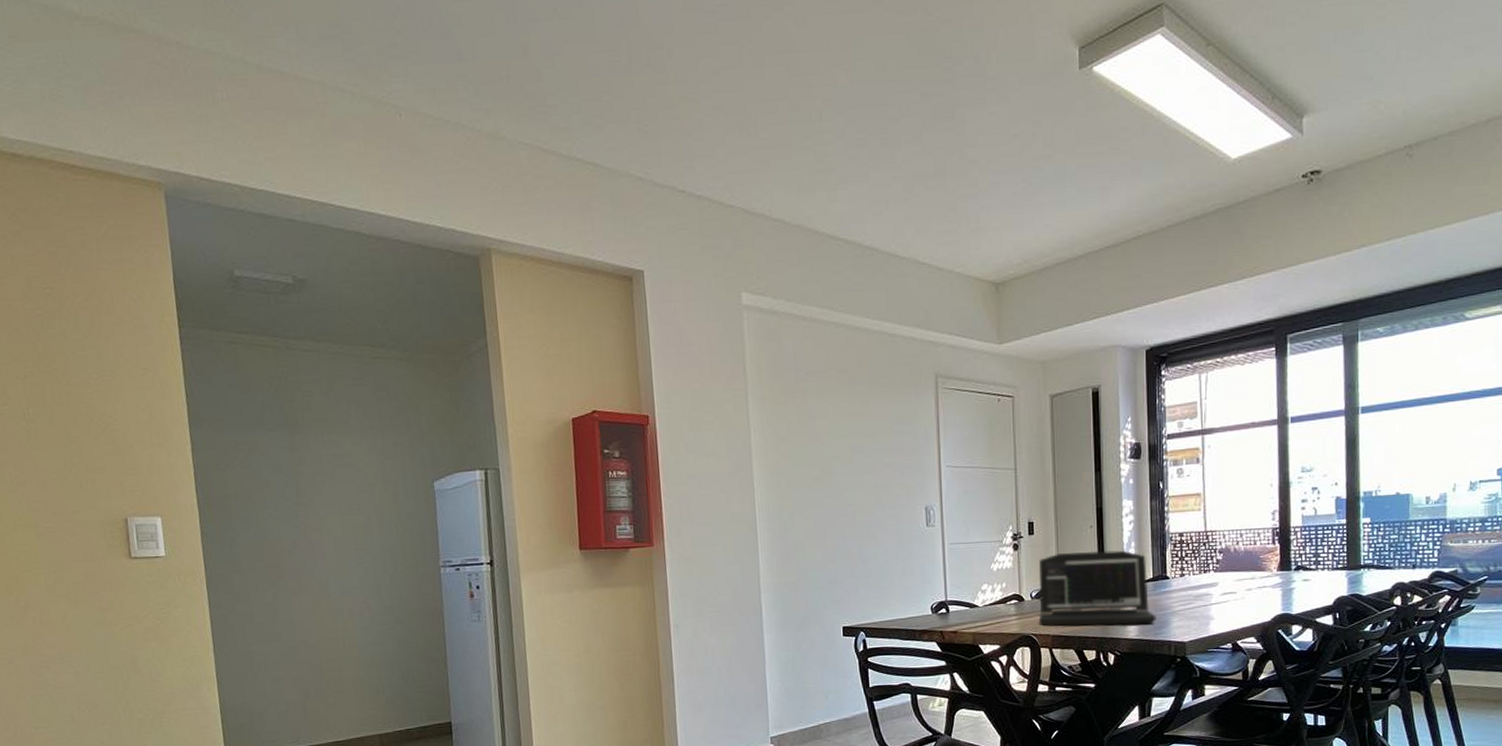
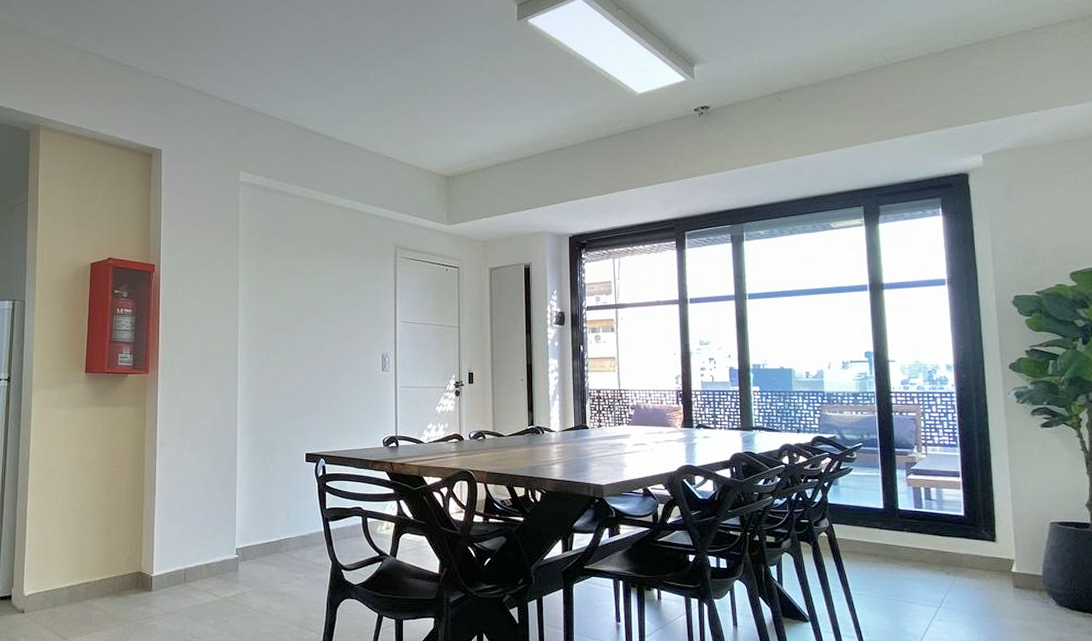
laptop: present [1039,550,1156,627] -> none [476,400,578,468]

